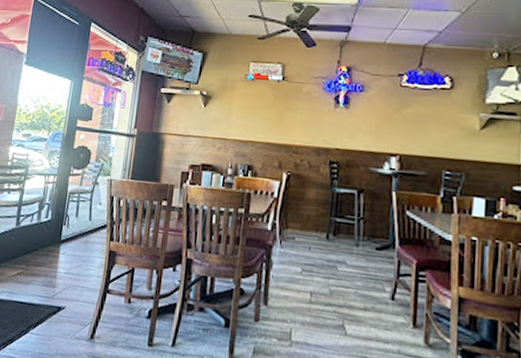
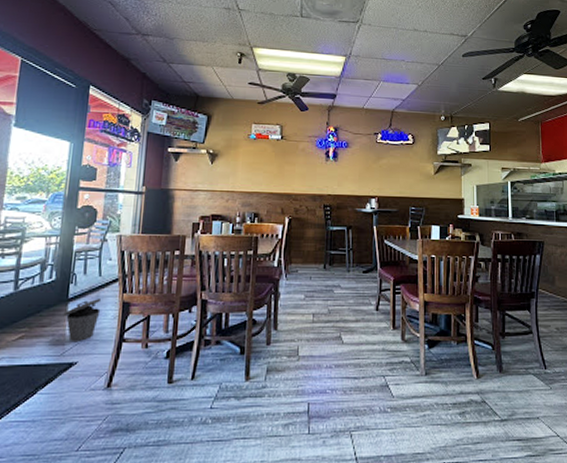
trash can: none [55,243,90,286] -> present [63,297,102,341]

